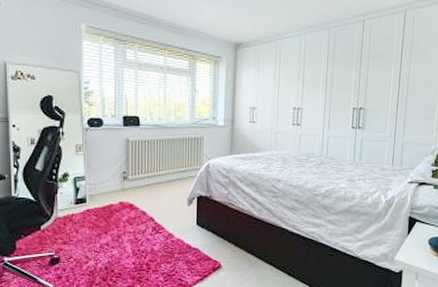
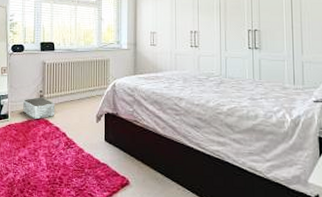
storage bin: none [104,179,140,203] -> present [23,97,55,119]

